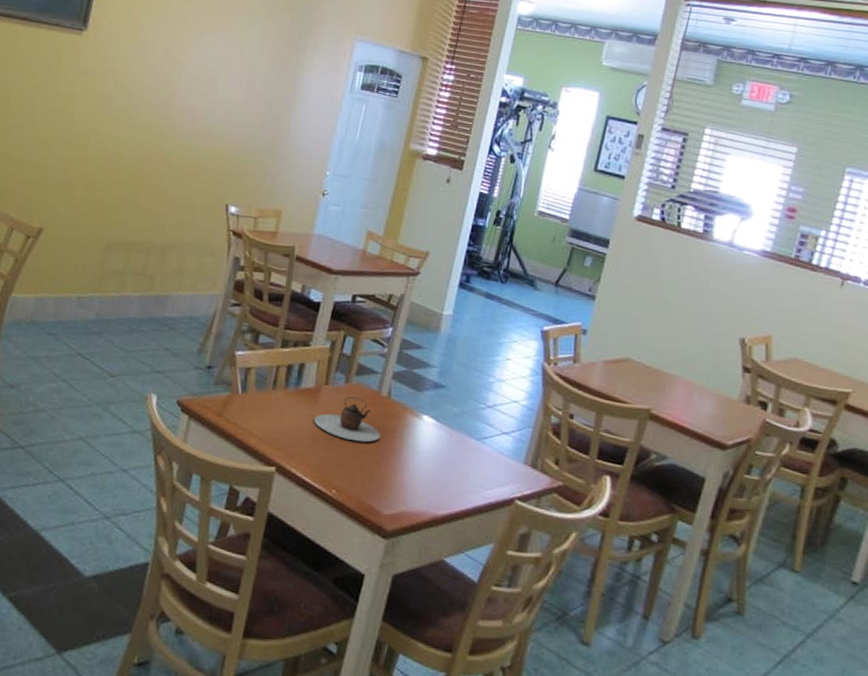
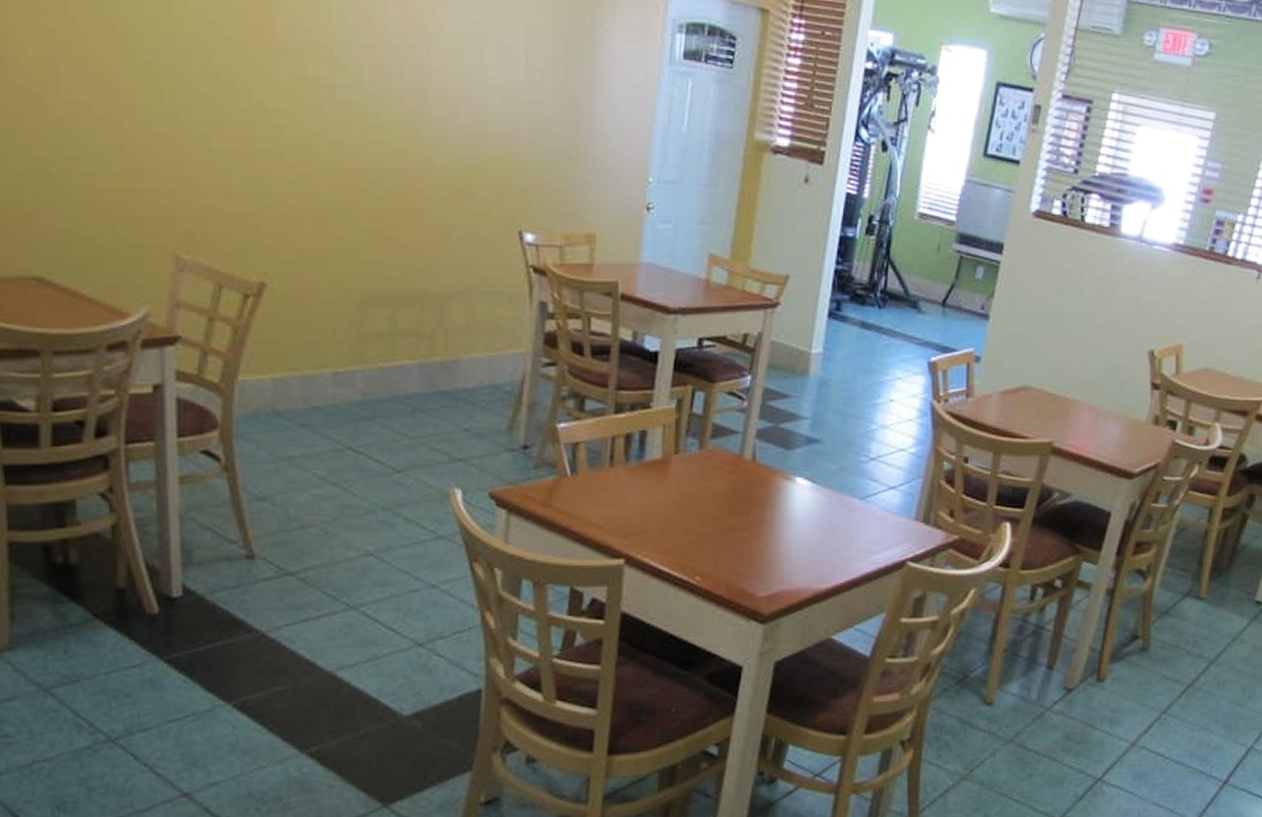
teapot: present [313,397,381,443] -> none [664,465,748,518]

